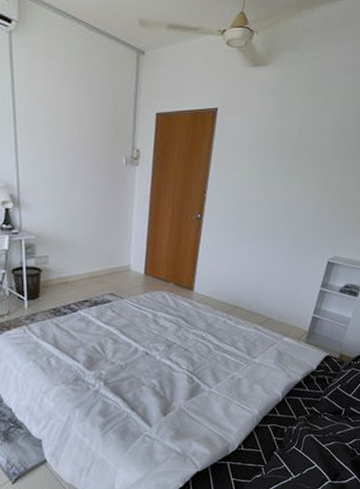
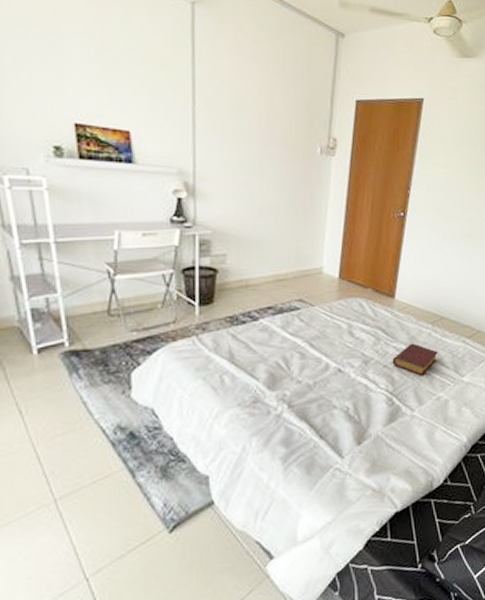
book: none [192,330,232,358] -> present [392,343,438,376]

